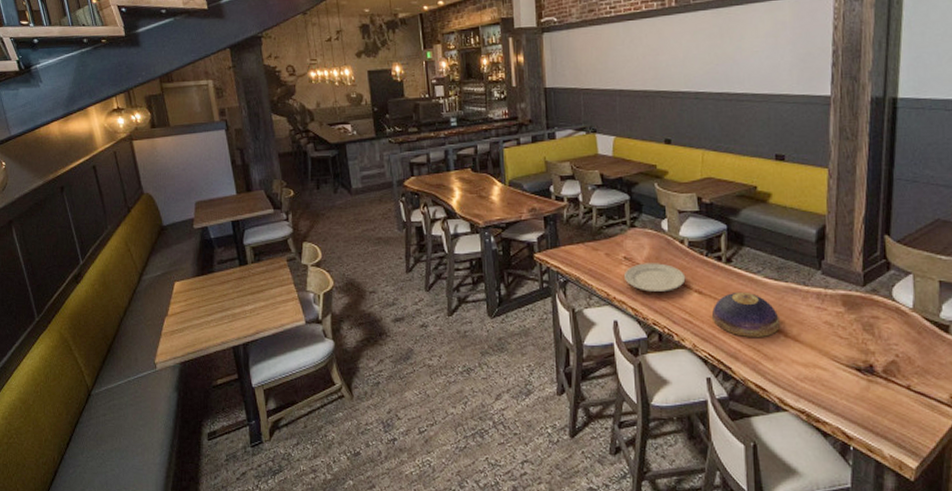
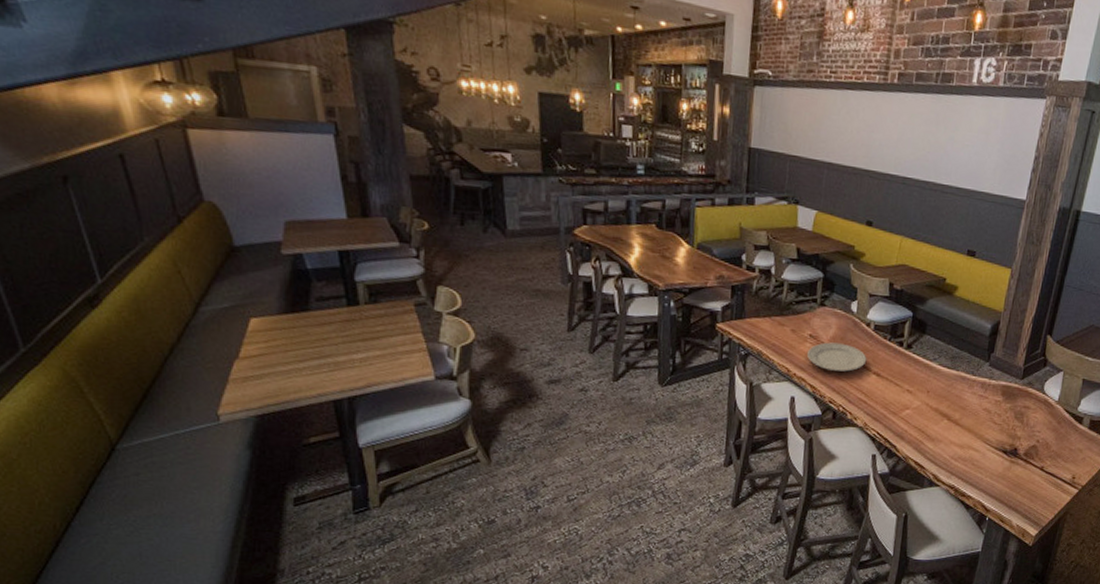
decorative bowl: present [711,291,780,337] -> none [885,376,946,420]

